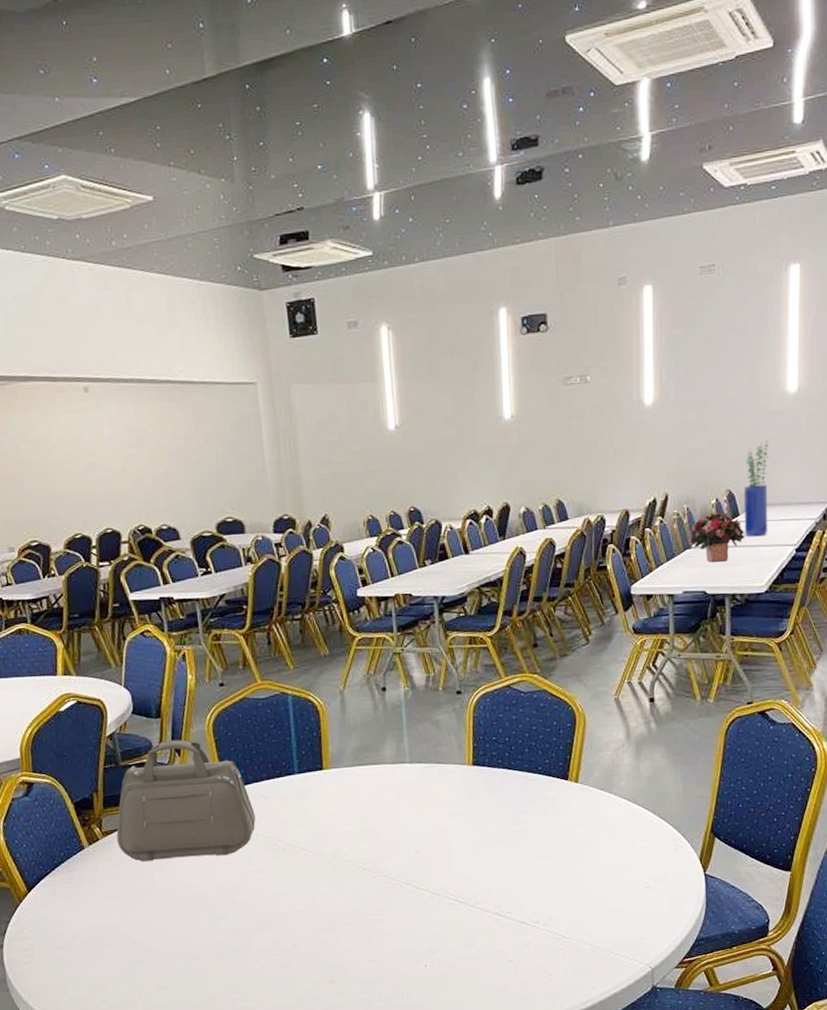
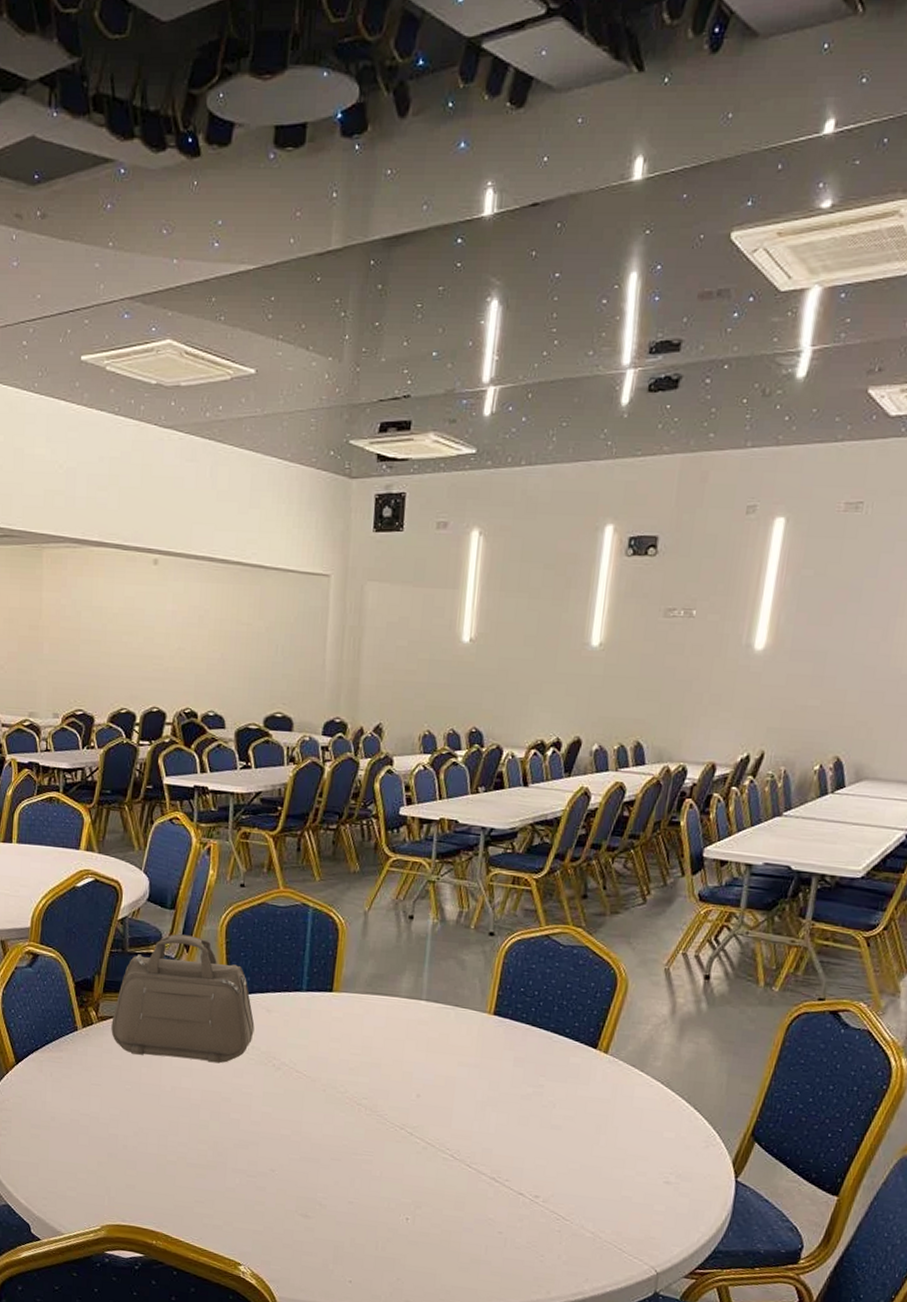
bouquet: present [690,512,745,562] -> none [781,779,848,836]
vase: present [743,439,769,537] -> none [847,706,894,815]

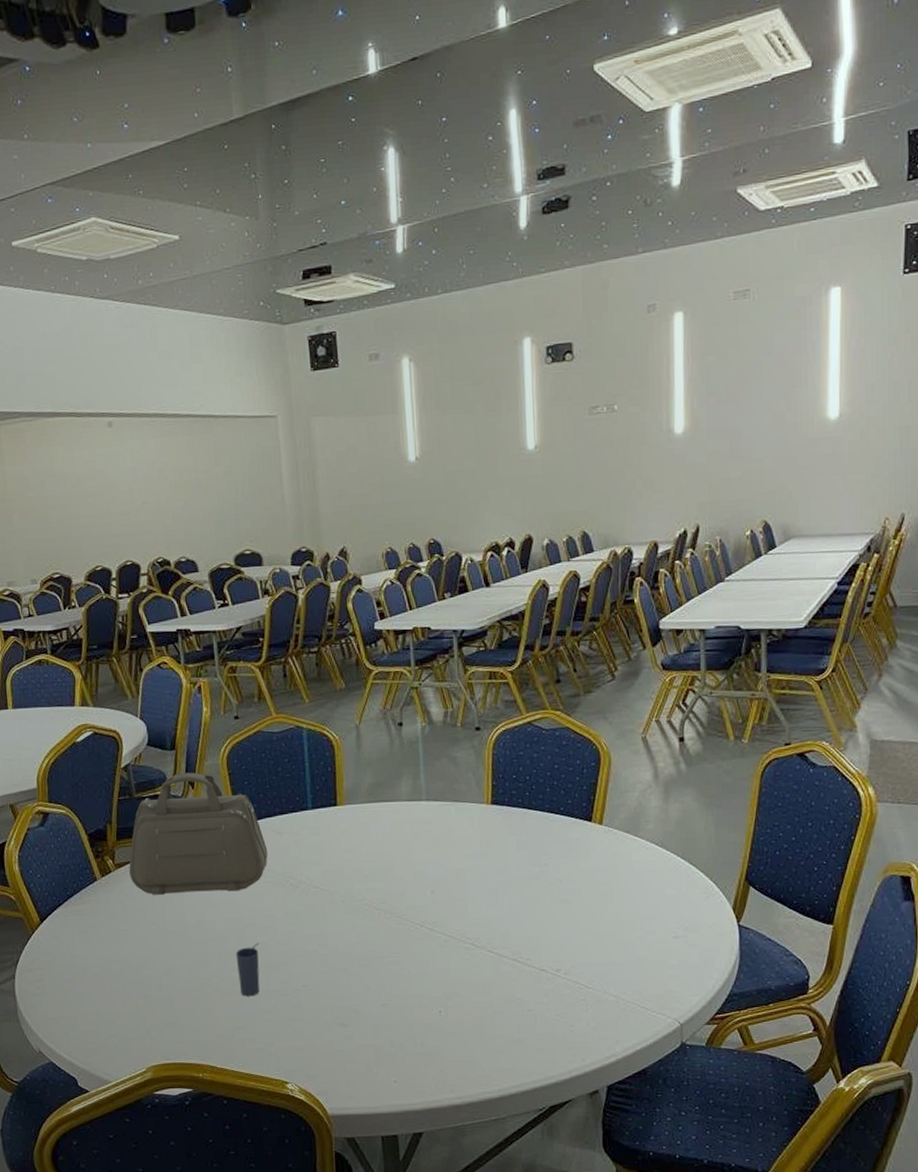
cup: none [206,1119,233,1172] -> present [235,943,260,997]

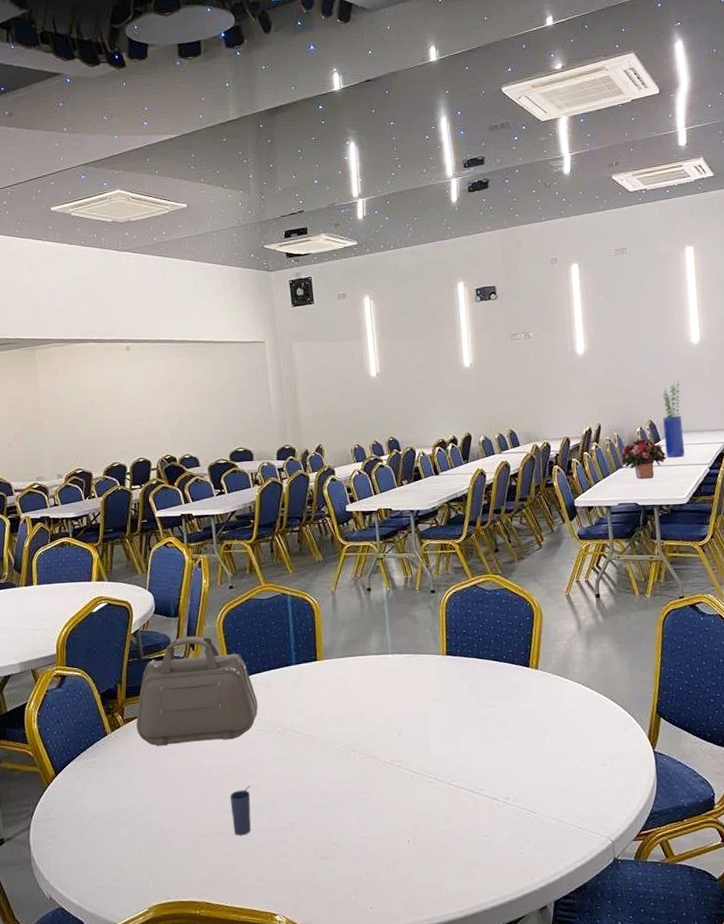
bouquet: none [723,544,783,596] -> present [621,438,667,479]
vase: none [780,468,808,570] -> present [662,380,685,458]

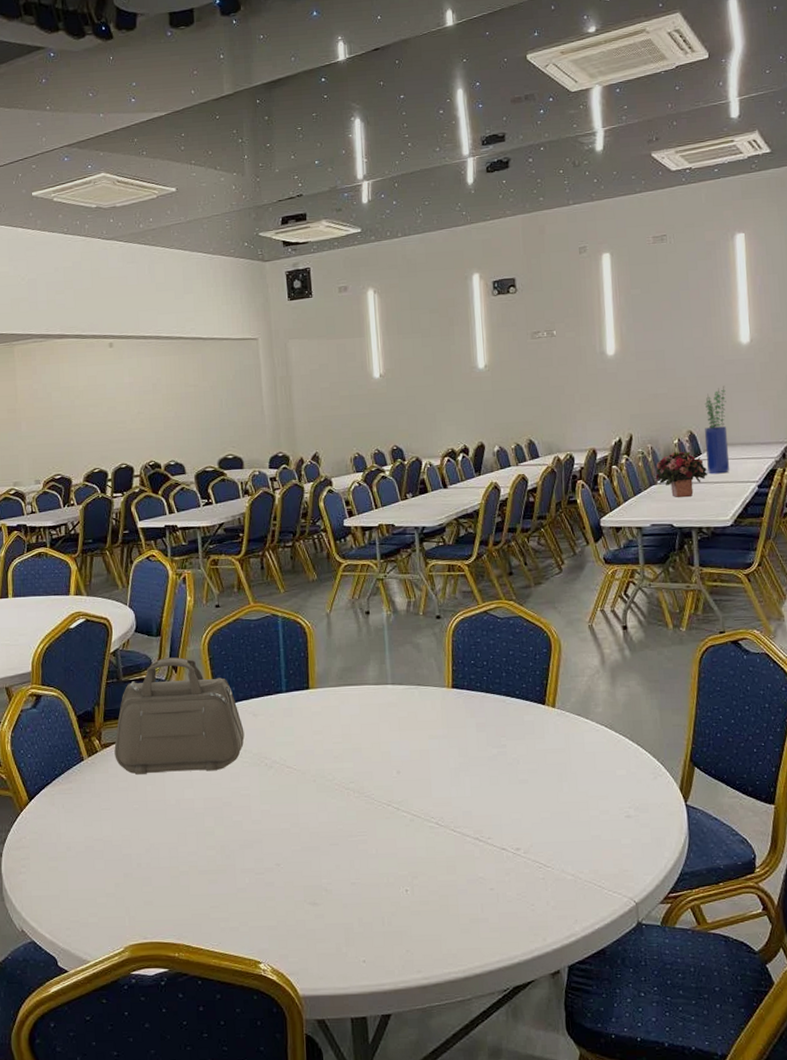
cup: present [229,786,251,836] -> none [212,822,235,875]

